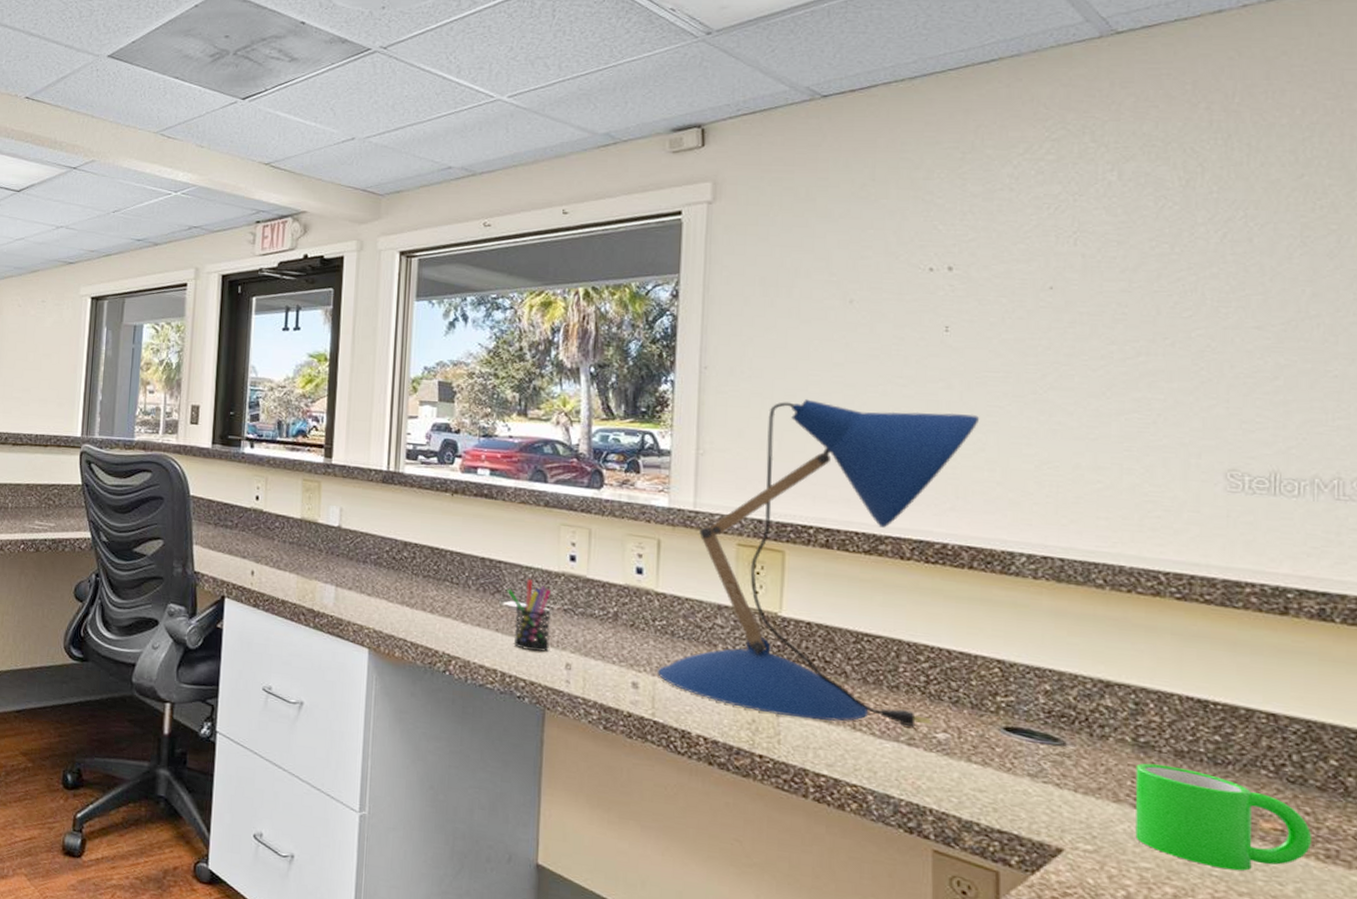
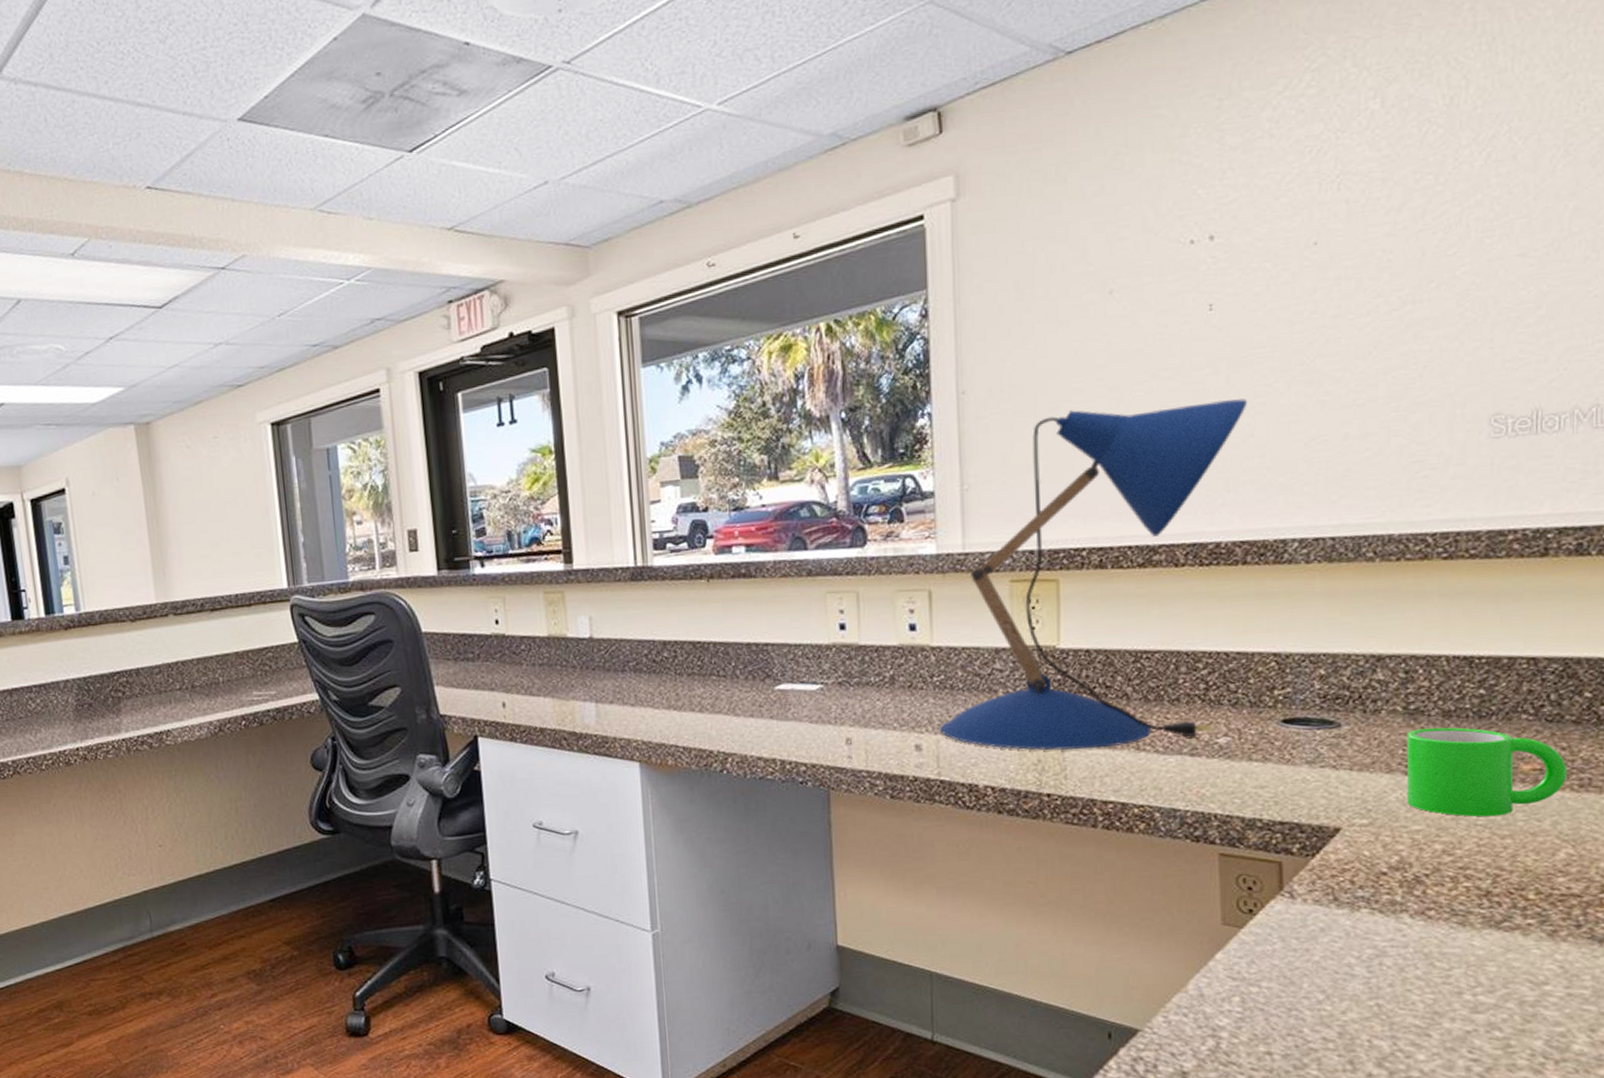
pen holder: present [507,579,551,652] -> none [777,657,827,732]

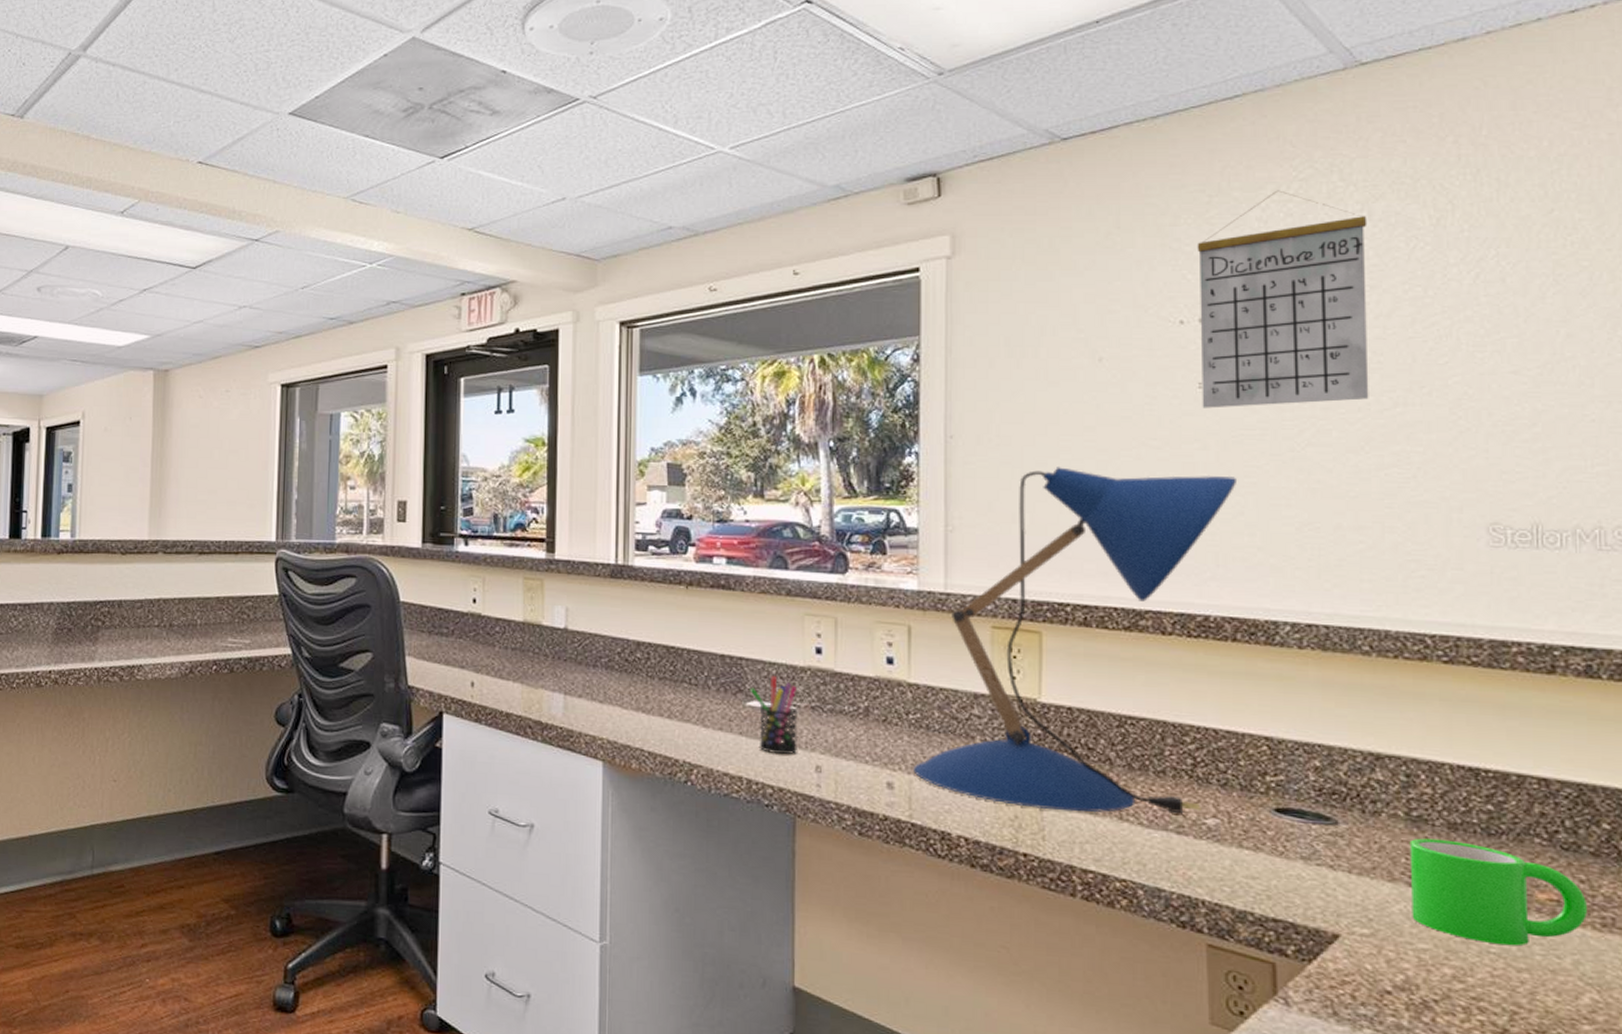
pen holder: none [777,657,827,732] -> present [749,676,798,754]
calendar: none [1207,84,1380,331] -> present [1197,190,1369,408]

